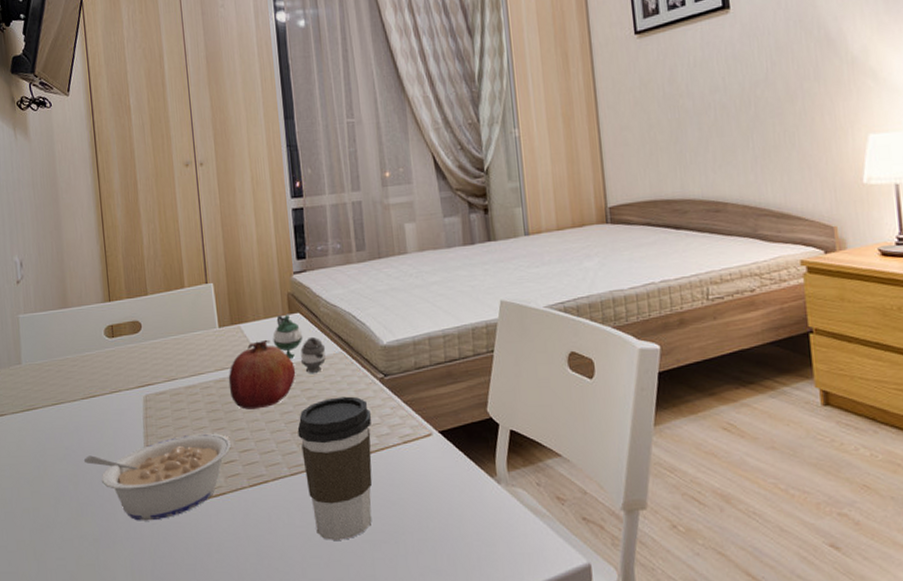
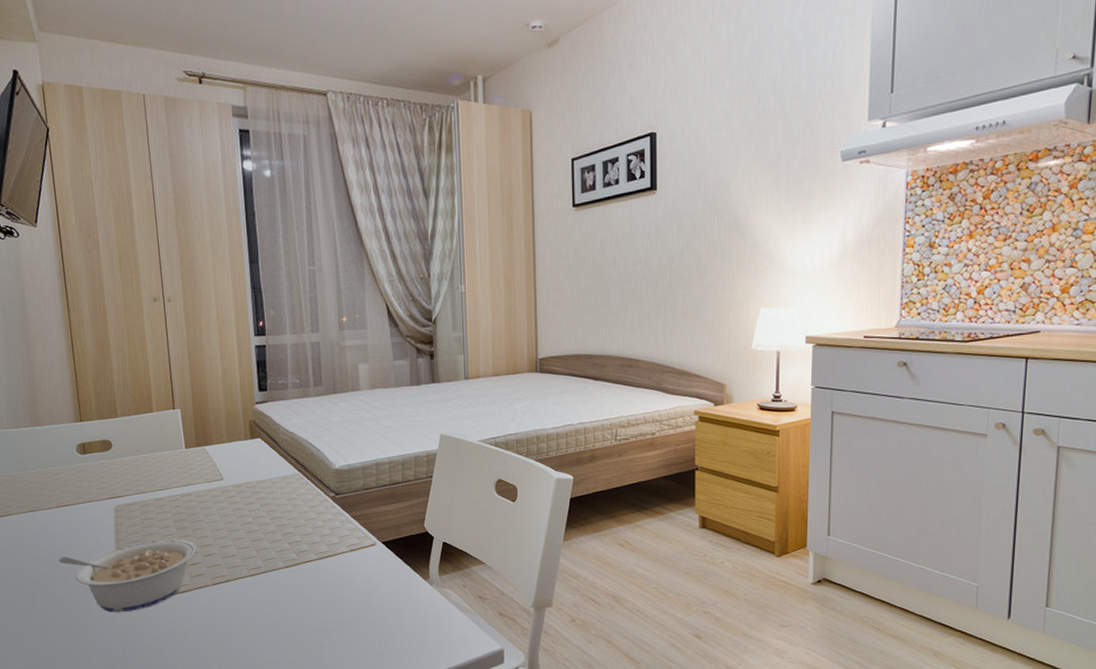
fruit: present [228,339,296,410] -> none [194,460,256,520]
teapot: present [273,314,326,373] -> none [235,439,284,490]
coffee cup: present [297,396,372,542] -> none [256,511,324,630]

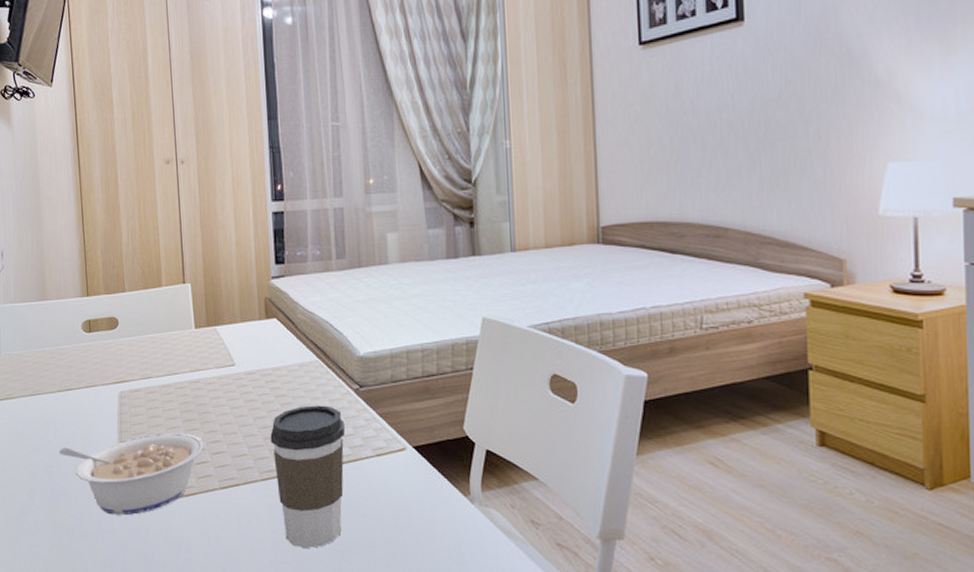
coffee cup: none [256,511,324,630] -> present [270,405,346,549]

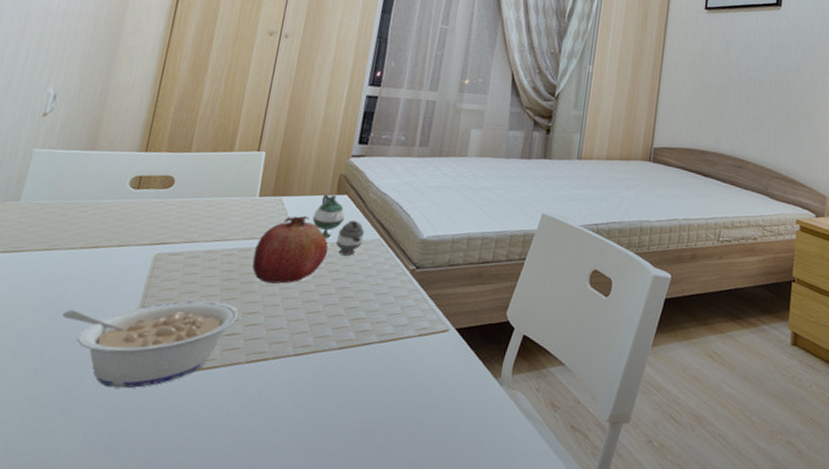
fruit: none [203,343,271,412] -> present [252,215,329,284]
teapot: none [248,319,302,380] -> present [312,194,365,256]
coffee cup: present [270,405,346,549] -> none [305,282,394,429]

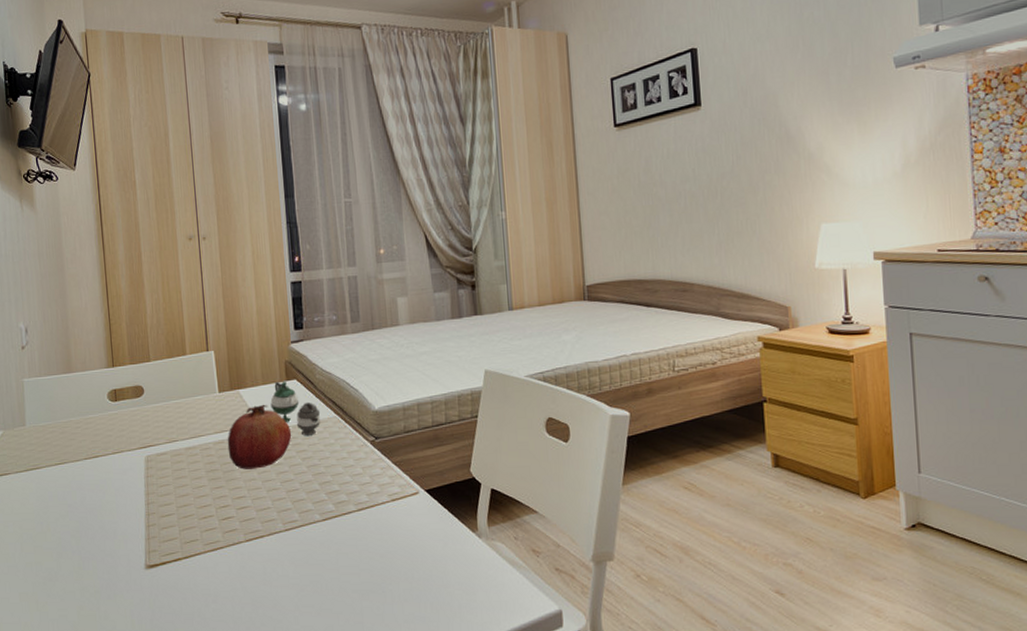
legume: present [63,301,239,389] -> none [87,491,230,574]

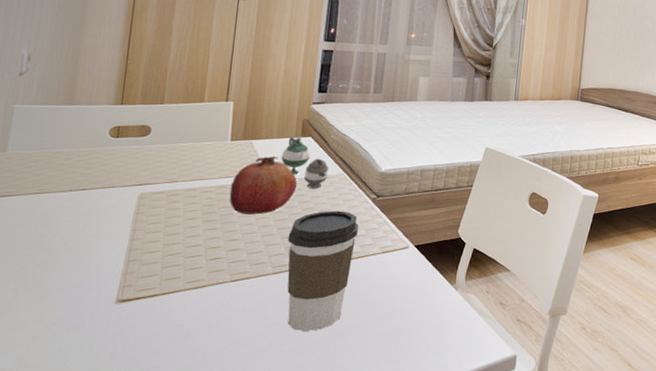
coffee cup: none [292,457,363,592] -> present [287,210,359,332]

